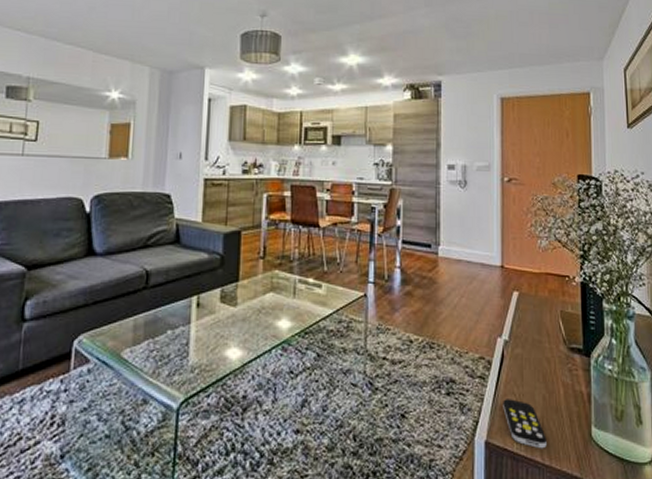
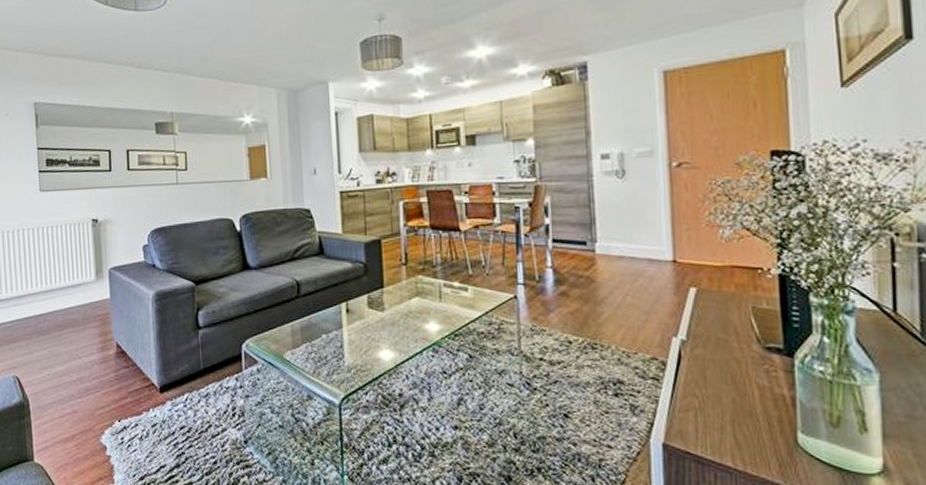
remote control: present [503,399,547,449] -> none [682,401,739,454]

